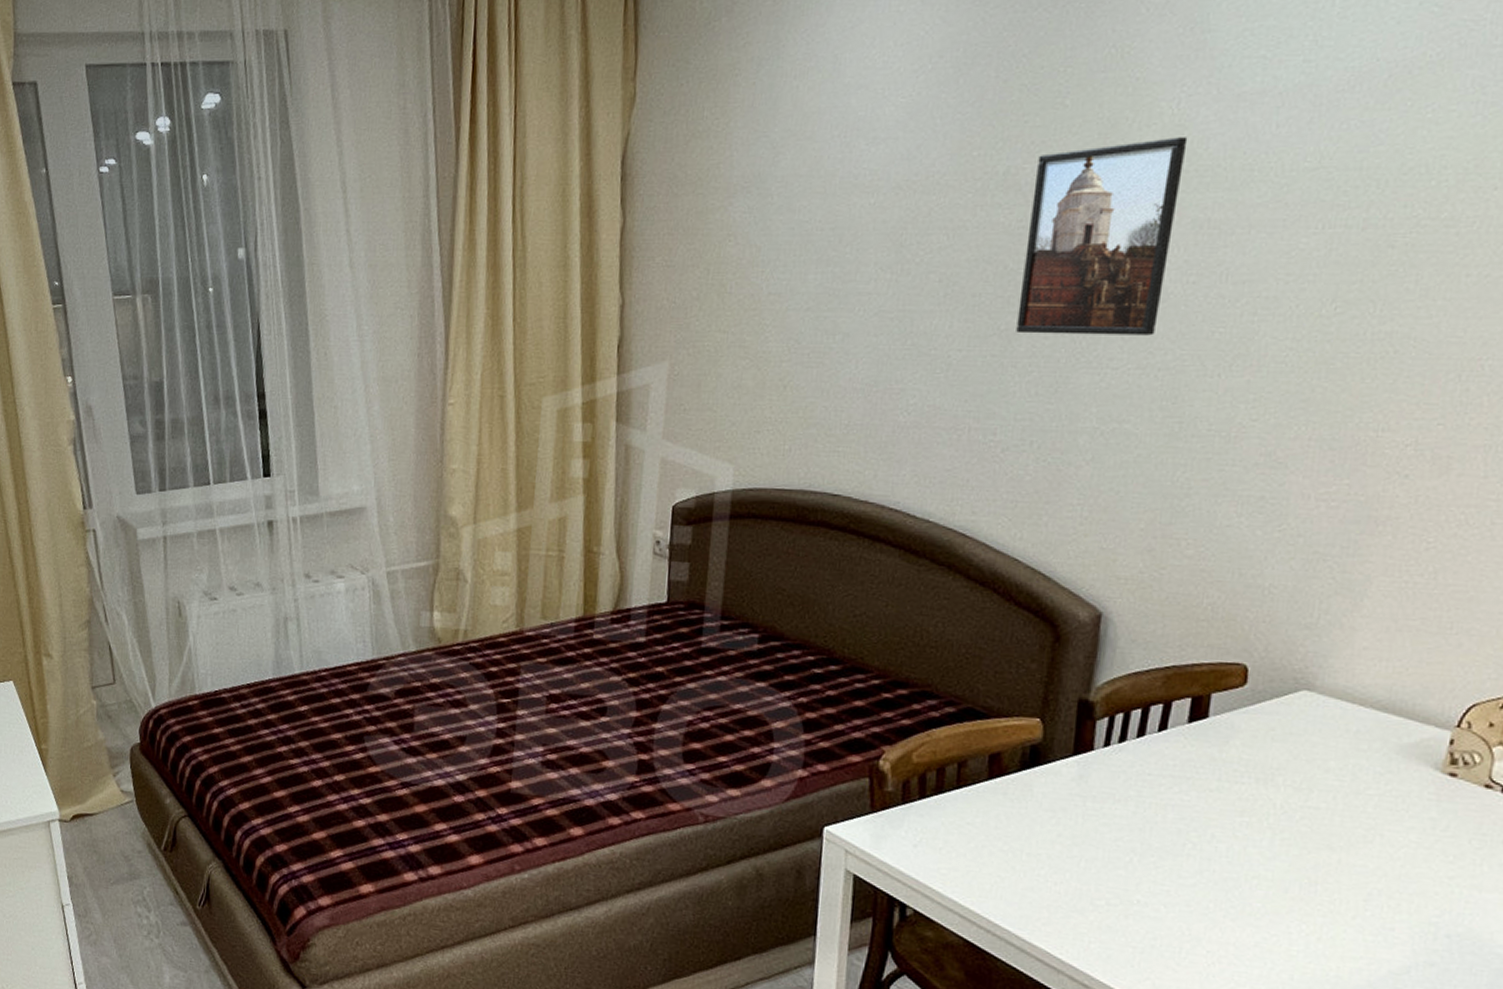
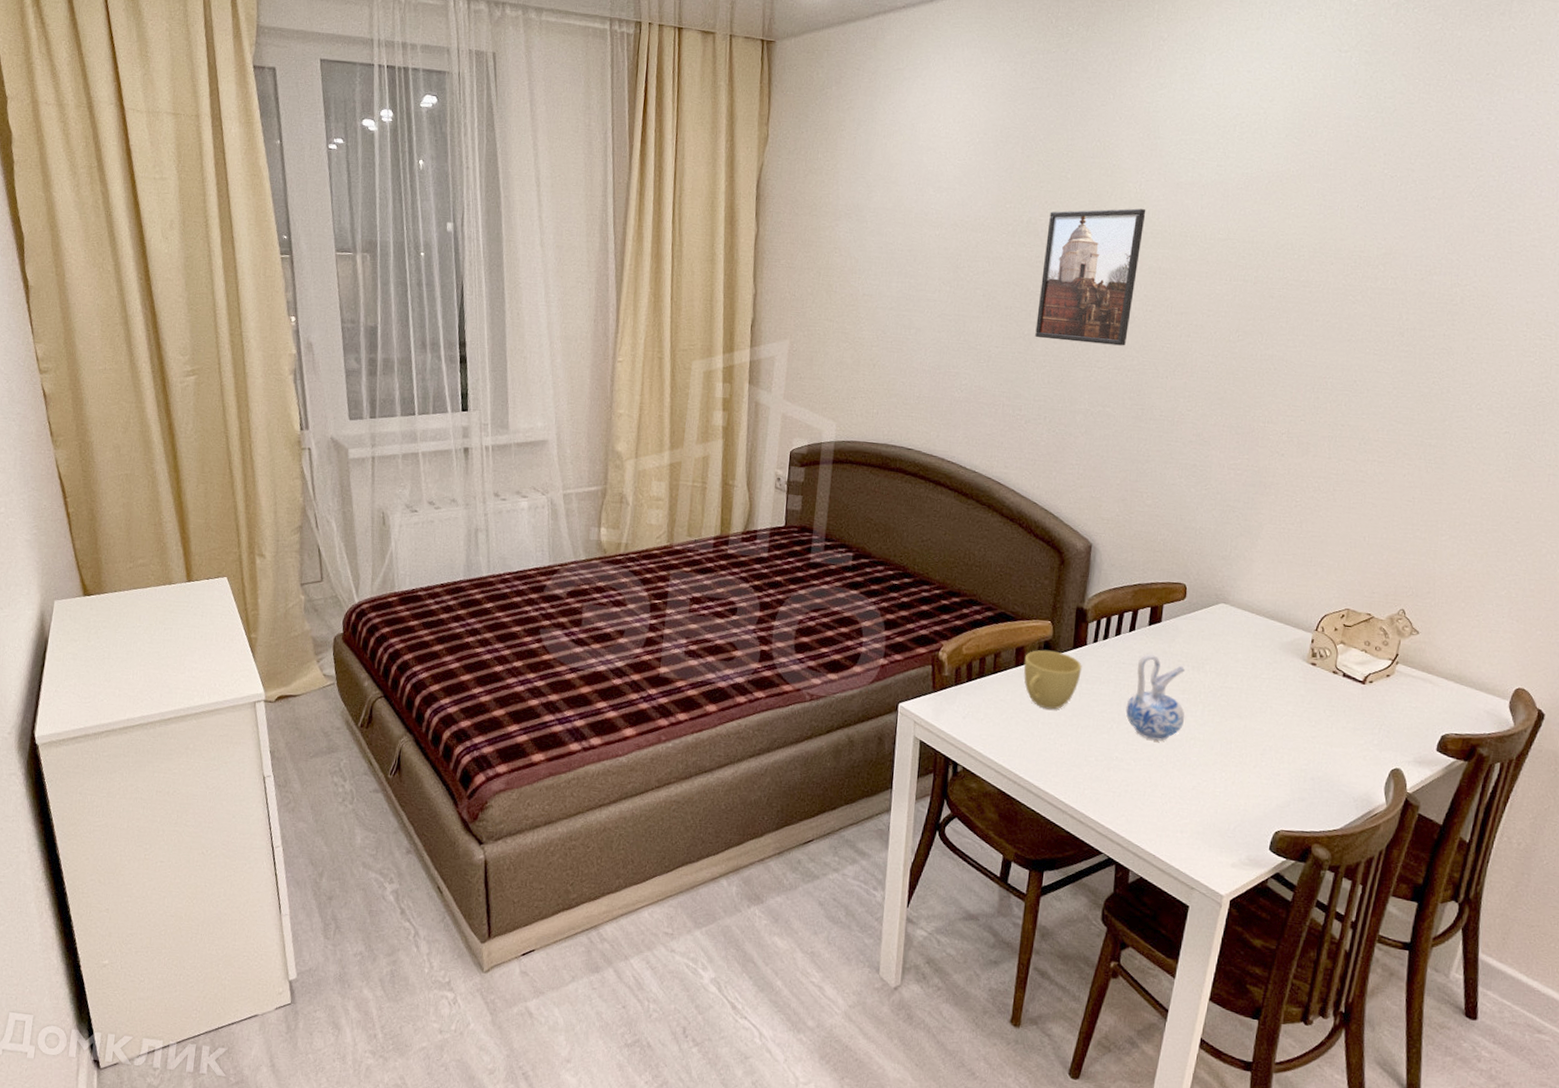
cup: none [1000,757,1087,837] -> present [1023,650,1082,710]
ceramic pitcher: none [1152,761,1244,880] -> present [1125,653,1185,741]

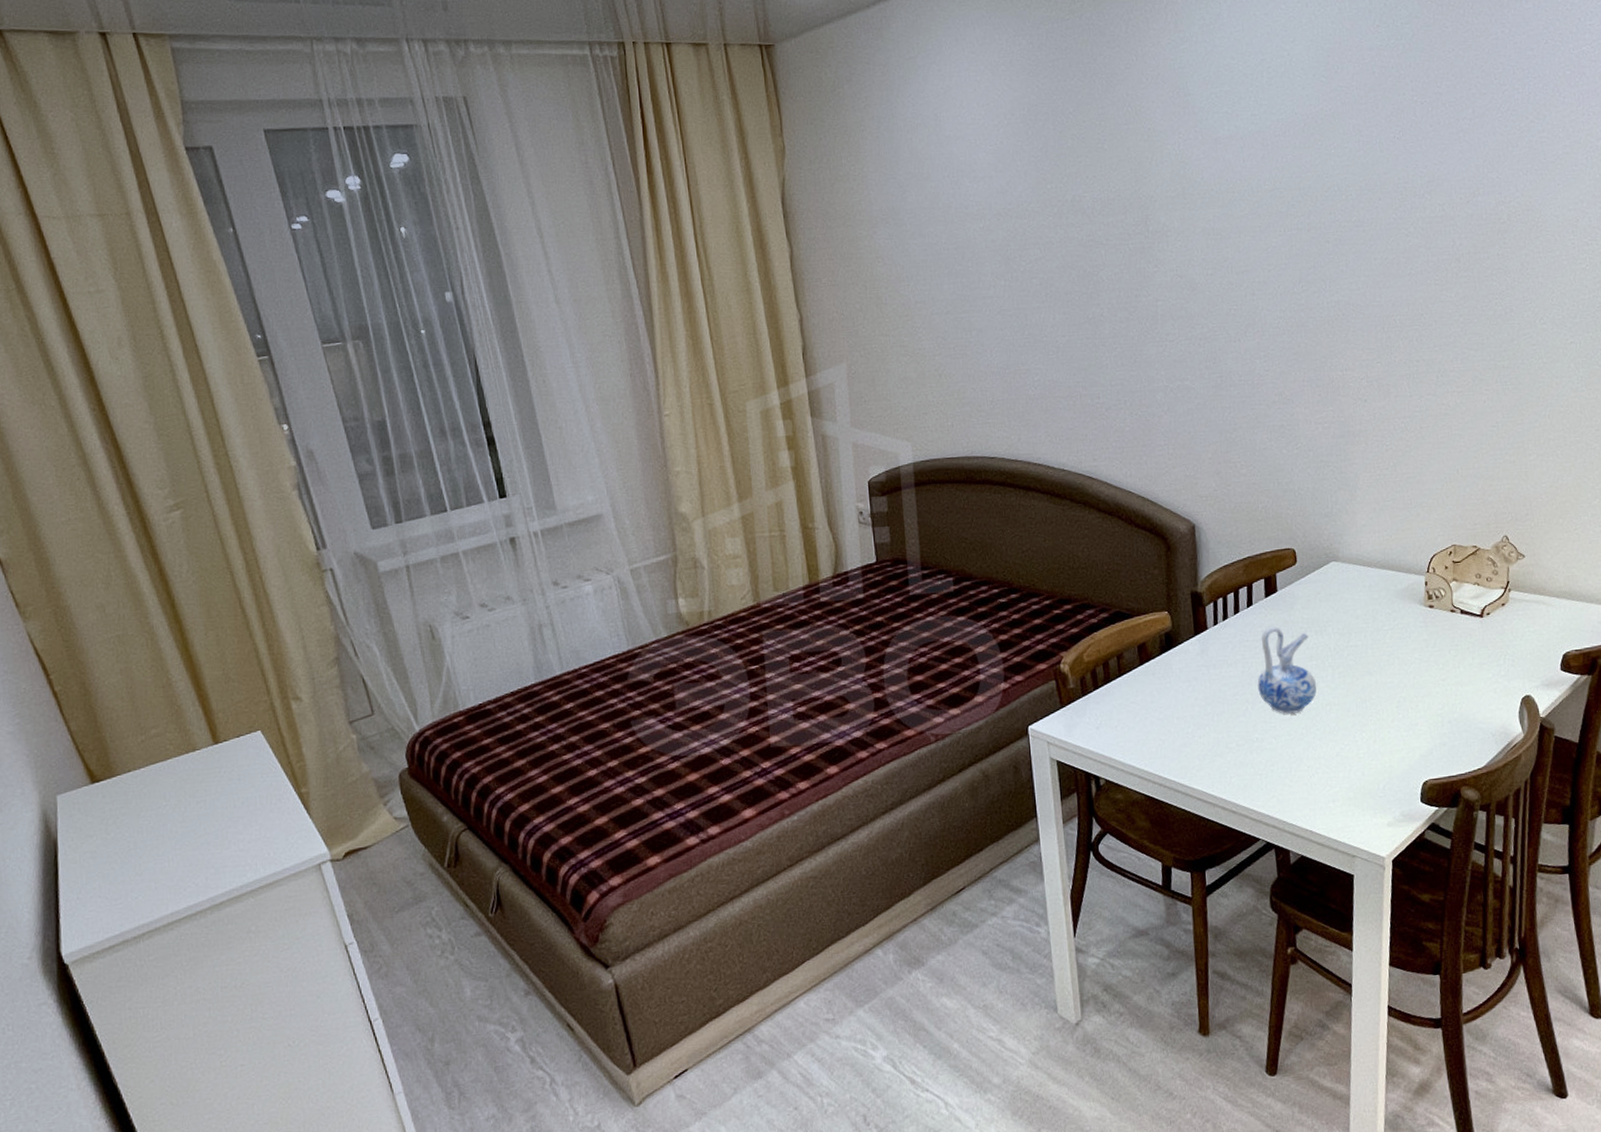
cup: present [1023,650,1082,710] -> none [1148,641,1207,703]
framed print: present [1035,208,1146,346] -> none [1093,170,1193,320]

